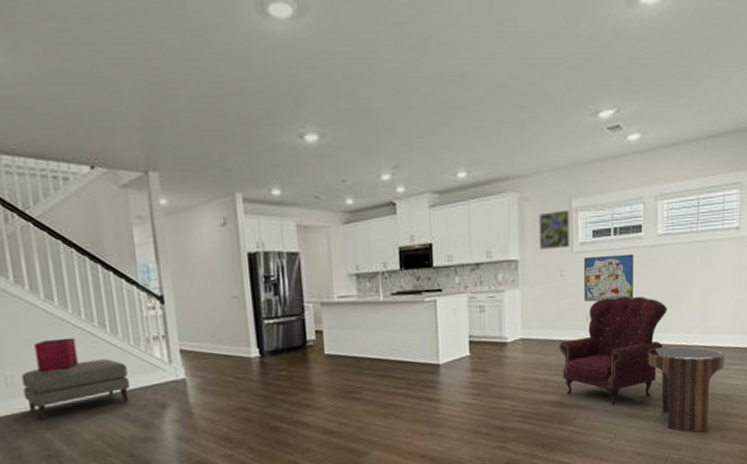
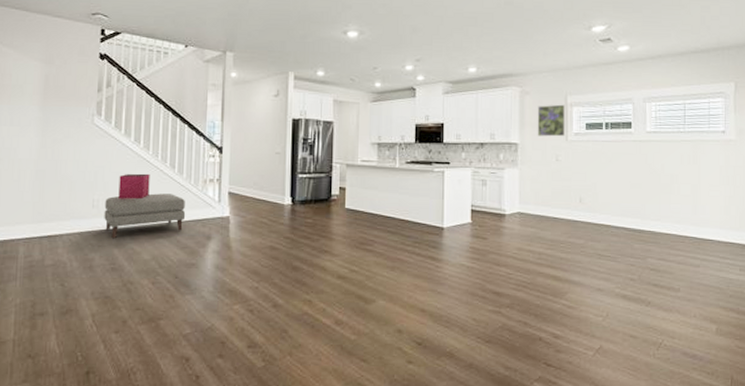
armchair: present [559,295,667,406] -> none [553,183,657,285]
wall art: present [584,253,634,302] -> none [578,146,624,186]
side table: present [647,346,726,433] -> none [638,233,717,323]

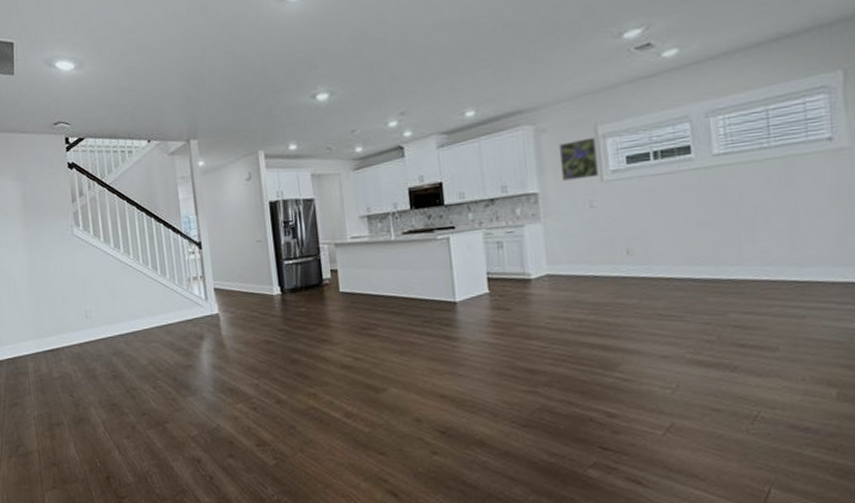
ottoman: present [104,193,186,239] -> none [96,296,176,347]
storage bin: present [118,173,150,200] -> none [106,278,137,307]

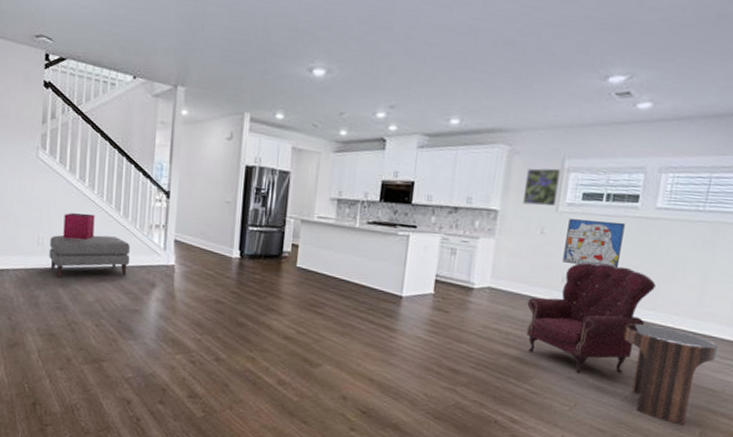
ottoman: none [96,296,176,347] -> present [49,235,130,278]
storage bin: none [106,278,137,307] -> present [63,213,95,240]
armchair: none [594,224,736,351] -> present [526,262,656,374]
wall art: none [618,178,686,234] -> present [562,219,625,268]
side table: none [712,281,832,388] -> present [623,323,719,425]

